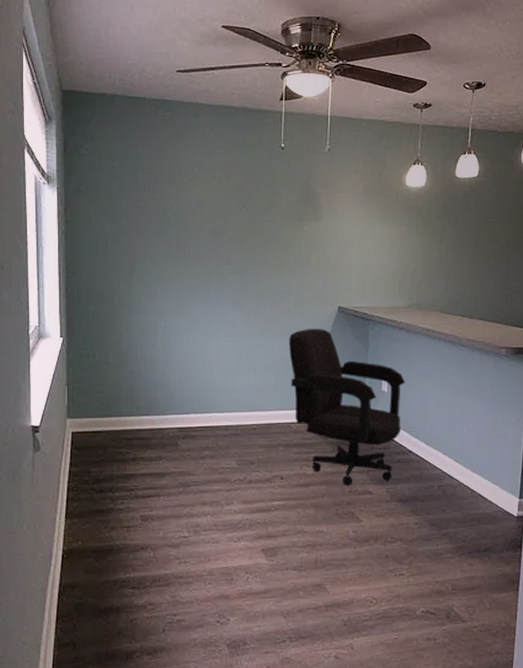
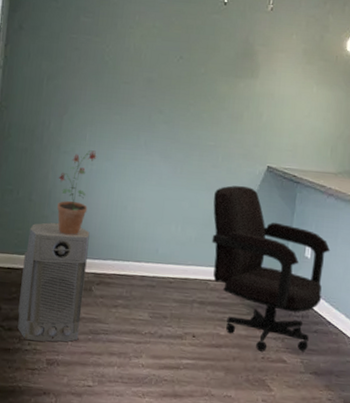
air purifier: none [108,383,170,500] -> present [17,222,90,342]
potted plant: none [133,307,170,394] -> present [57,150,98,236]

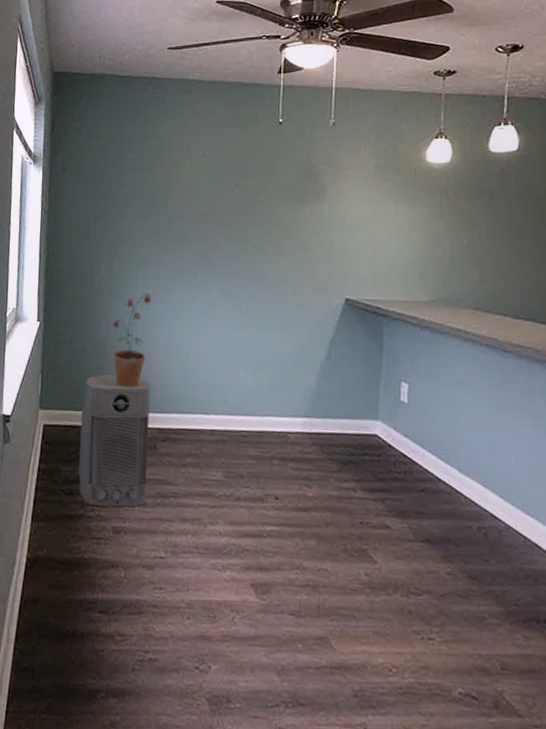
office chair: present [211,185,331,352] -> none [285,322,432,516]

